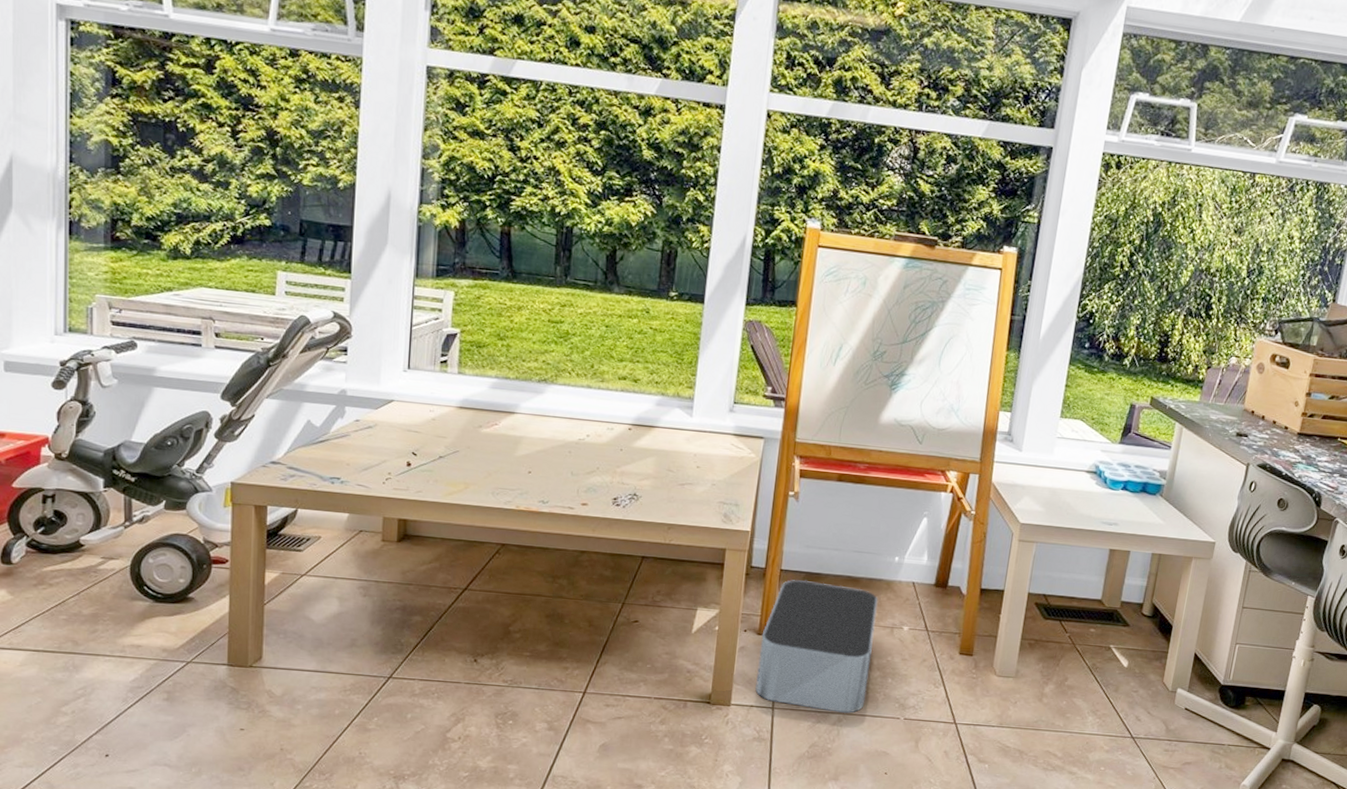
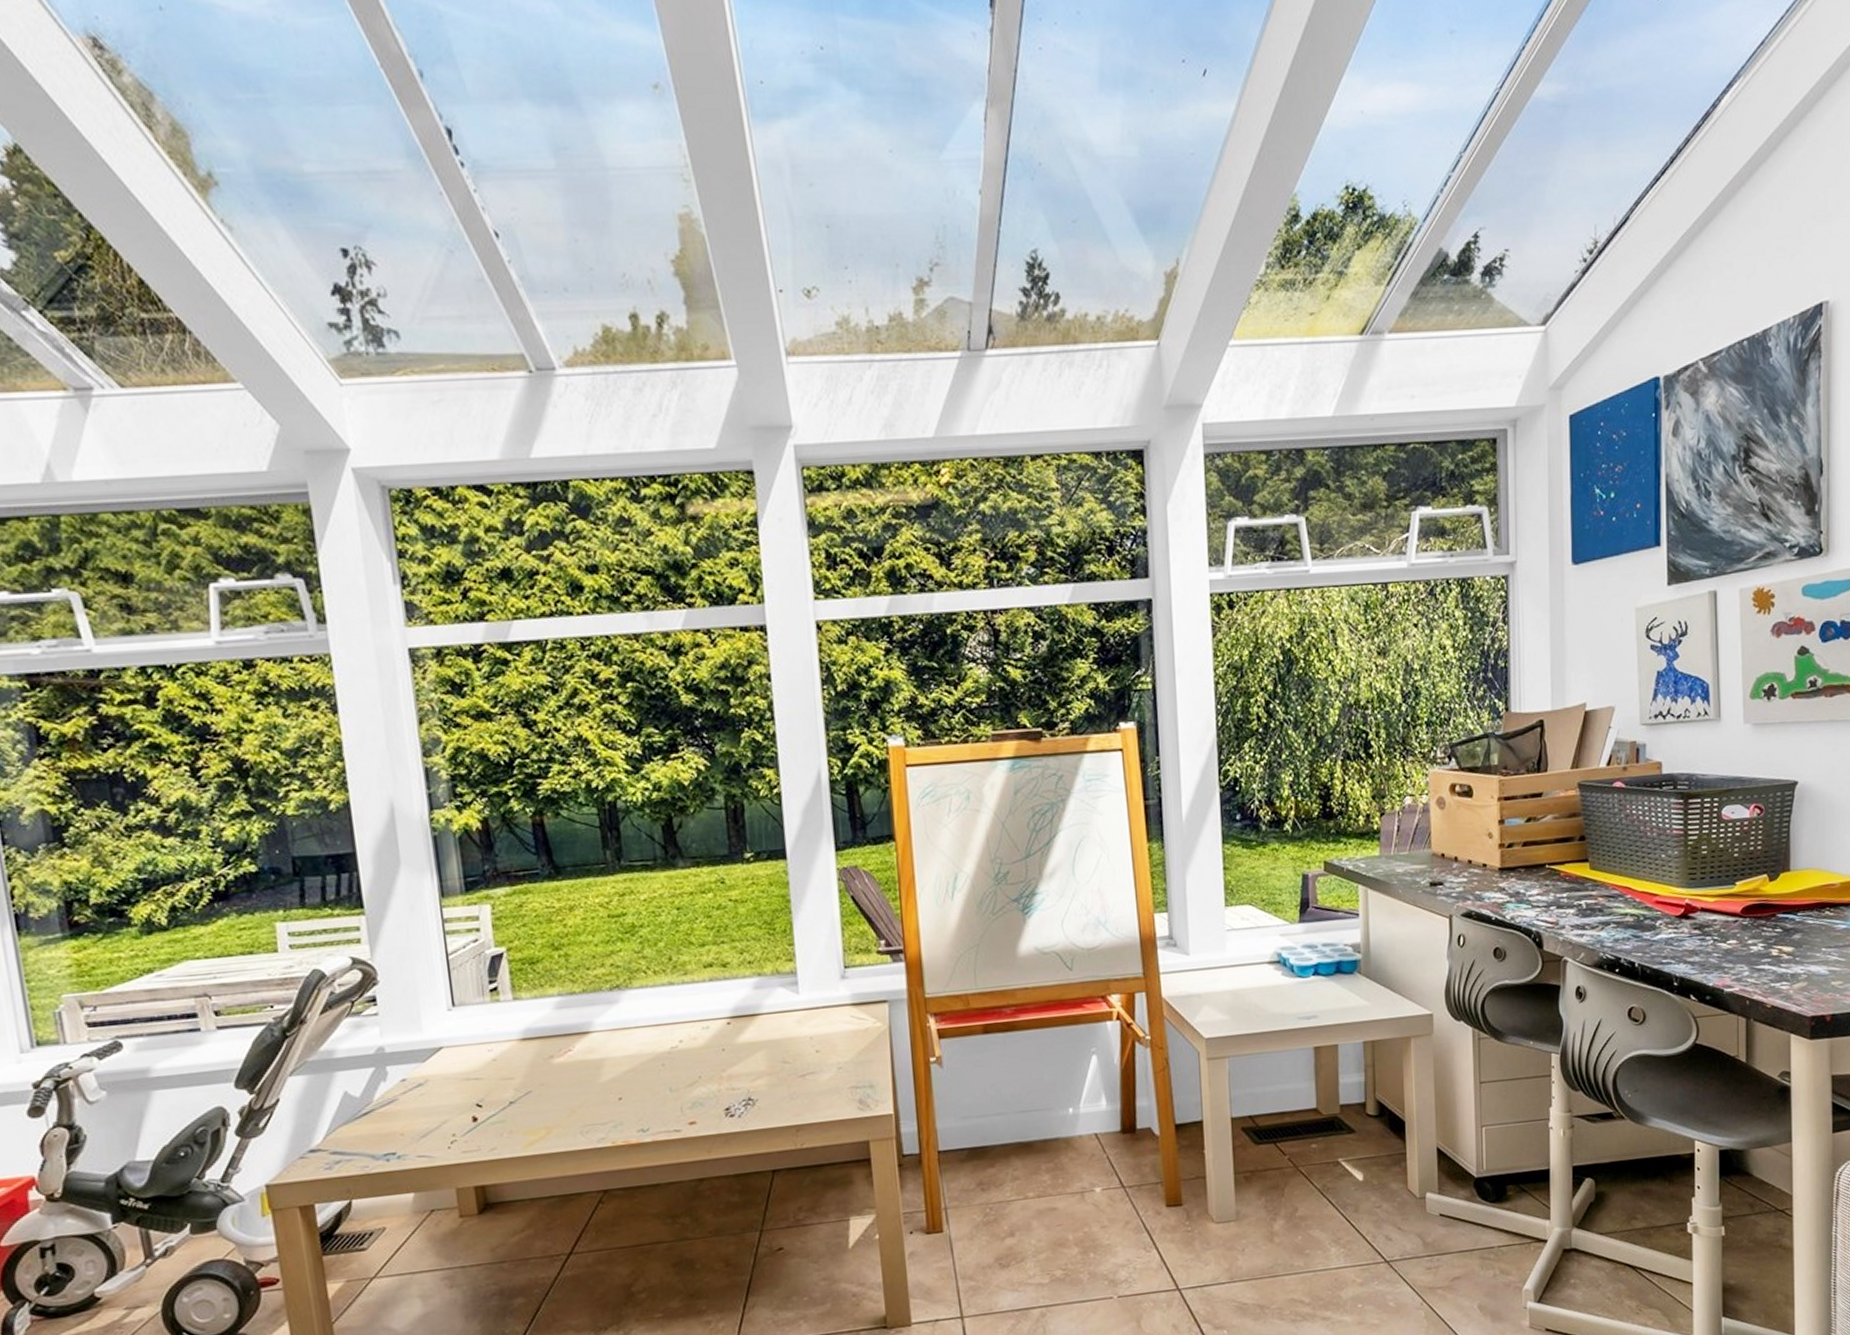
storage bin: present [755,580,878,713] -> none [931,1154,1068,1310]

